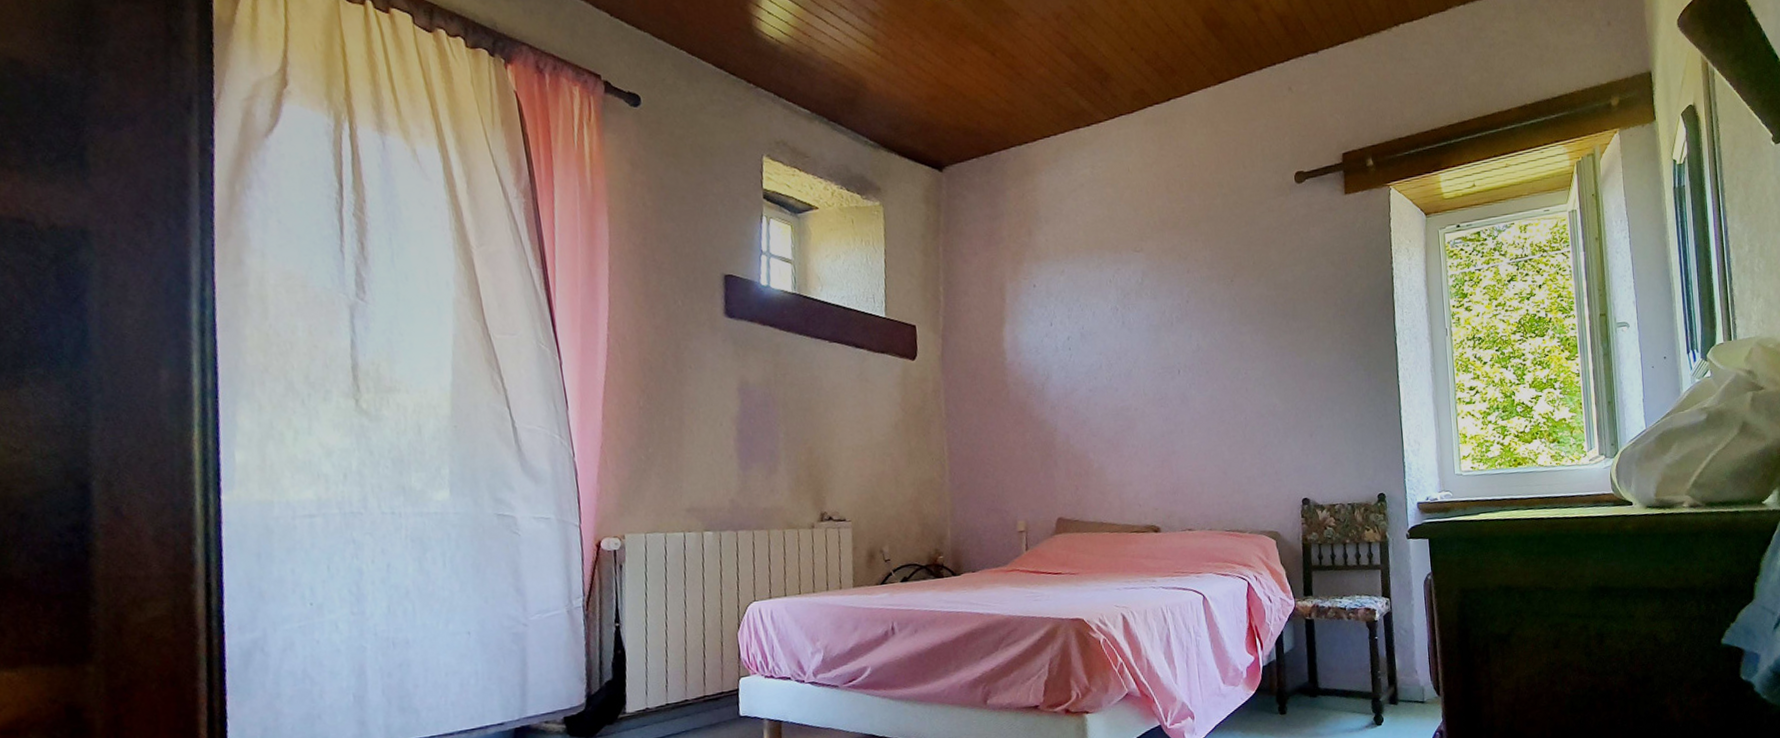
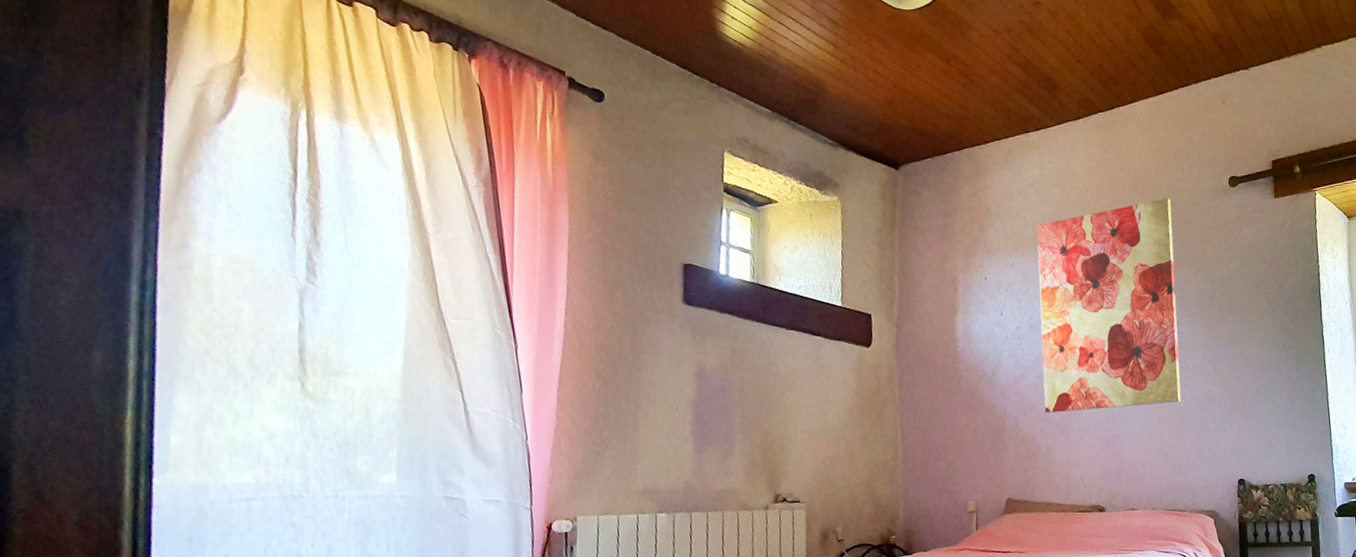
wall art: none [1087,197,1242,428] -> present [1036,198,1182,413]

